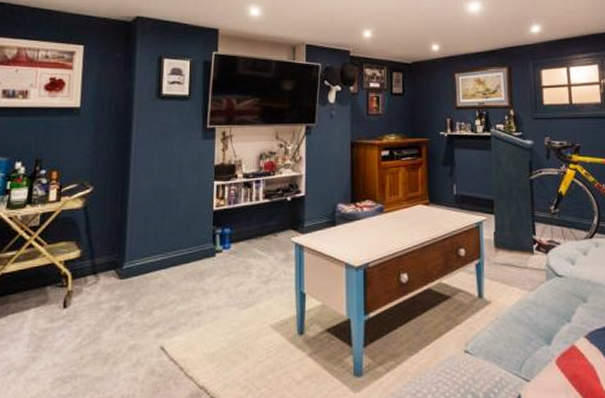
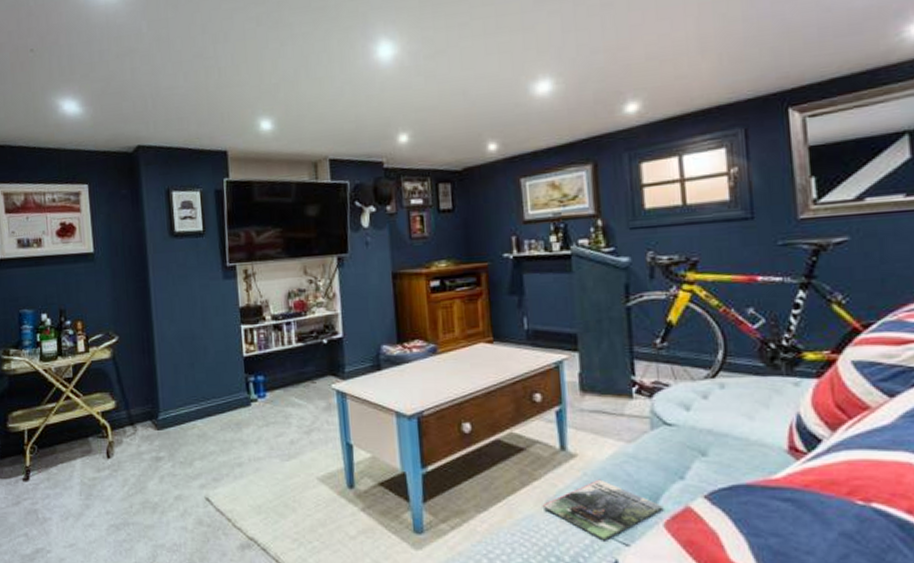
magazine: none [462,323,555,378] -> present [542,479,664,541]

